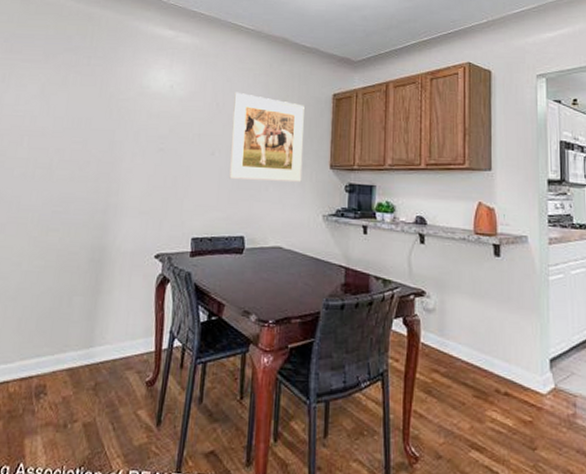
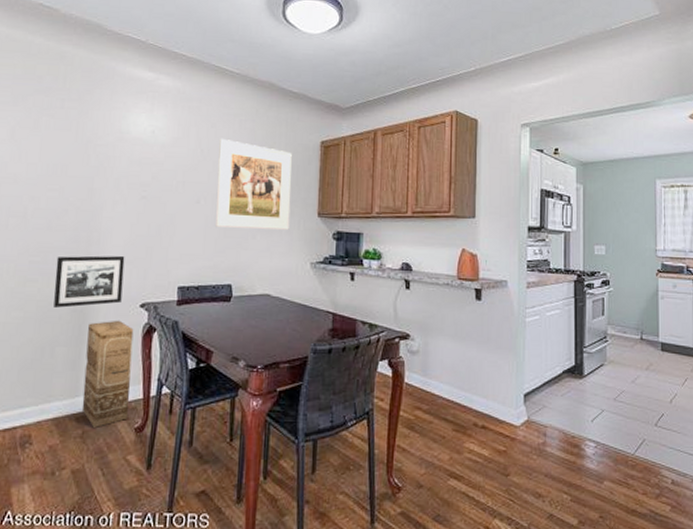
picture frame: none [73,206,142,257] -> present [54,255,125,308]
cardboard box: none [95,270,148,380] -> present [81,320,134,428]

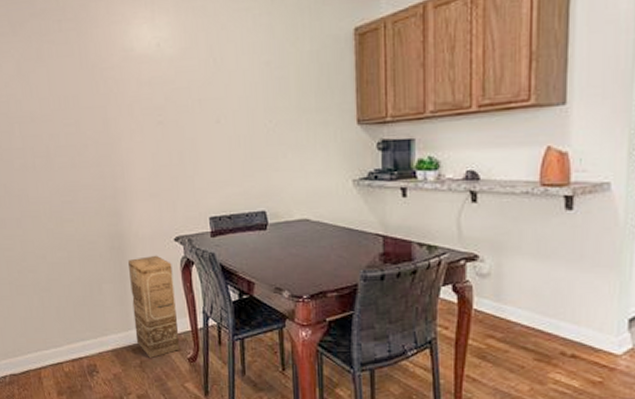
picture frame: present [54,255,125,308] -> none [86,188,156,246]
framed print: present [215,138,292,230] -> none [233,41,325,148]

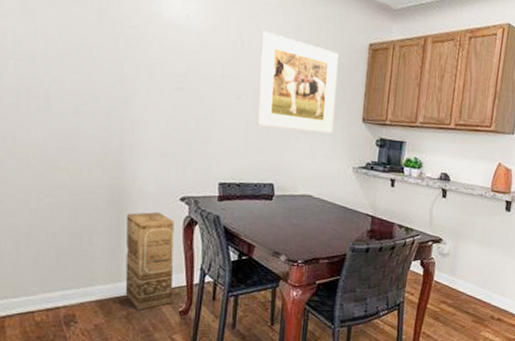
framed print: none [233,41,325,148] -> present [256,30,339,133]

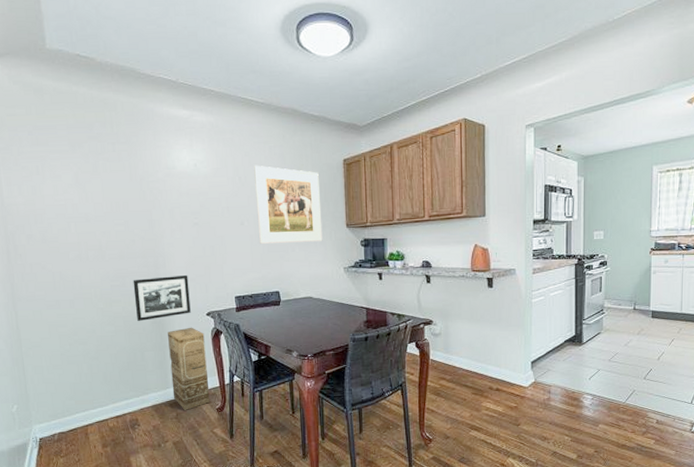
picture frame: none [87,144,162,197] -> present [133,274,191,321]

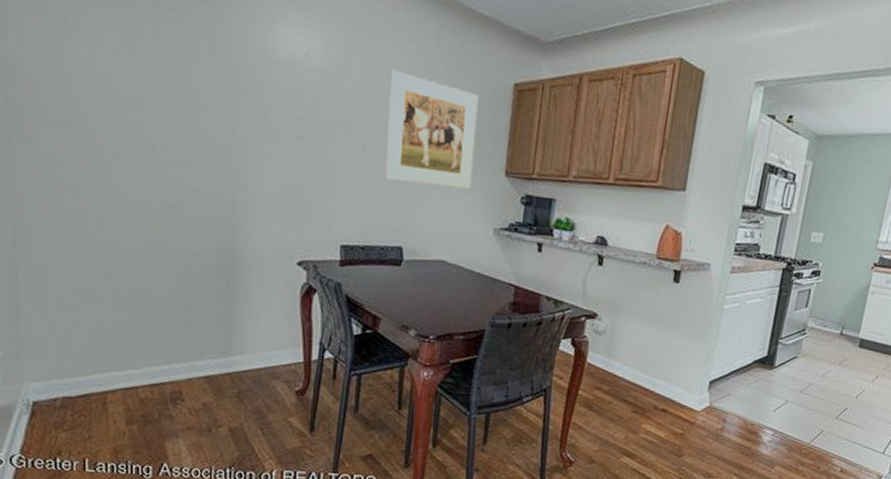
picture frame: present [133,274,191,321] -> none [195,200,278,260]
cardboard box: present [168,327,210,410] -> none [236,277,291,388]

